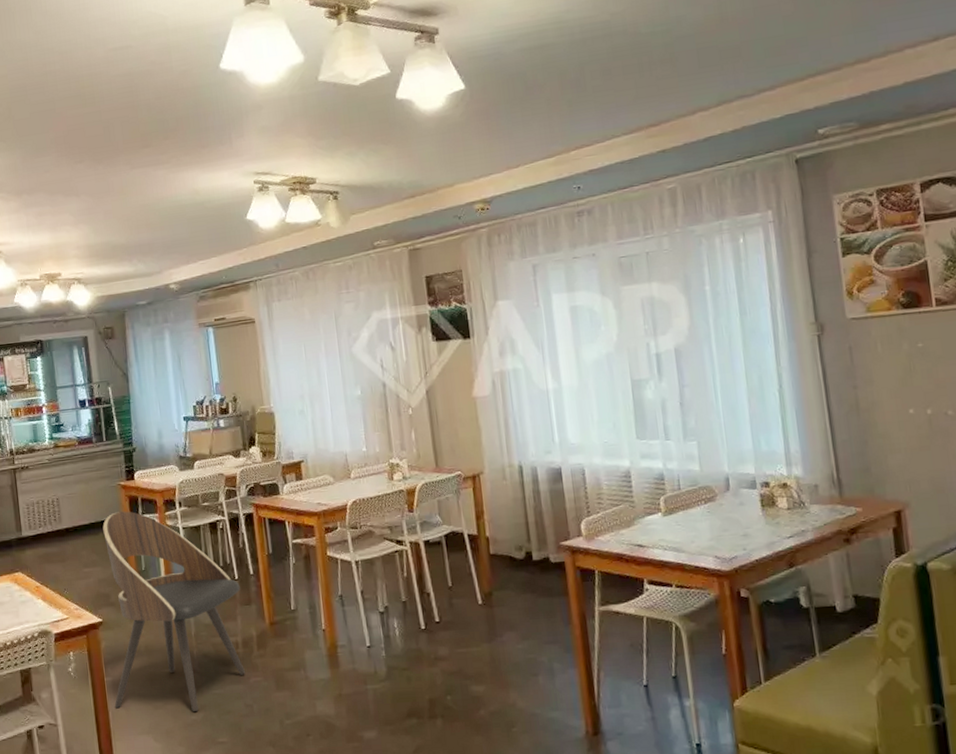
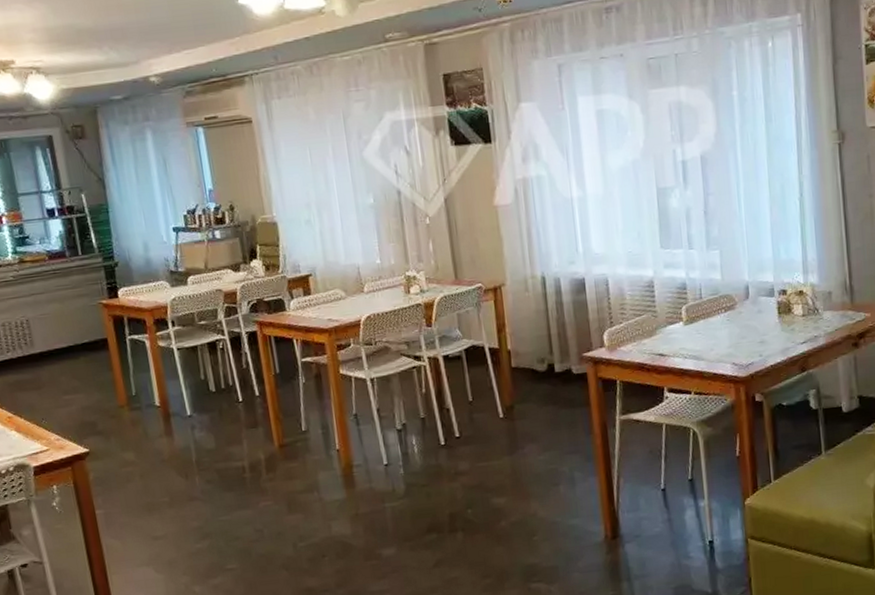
dining chair: present [102,511,245,711] -> none [83,332,254,541]

